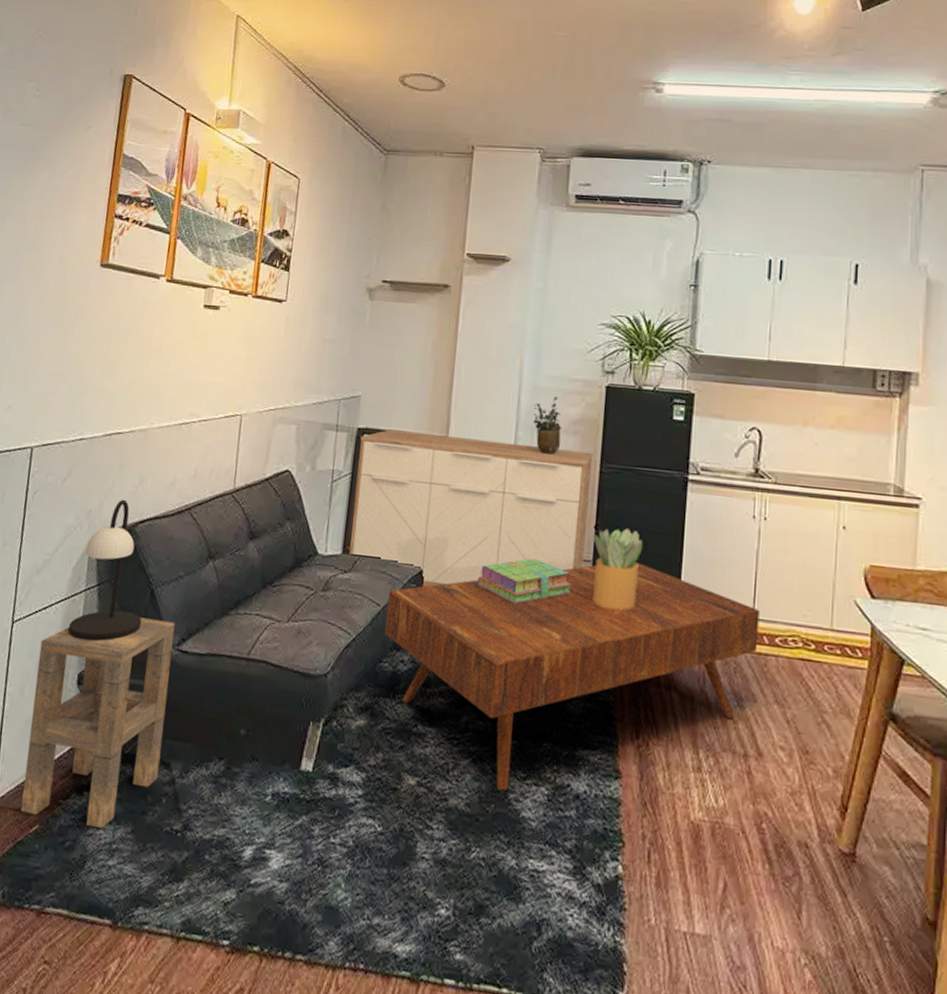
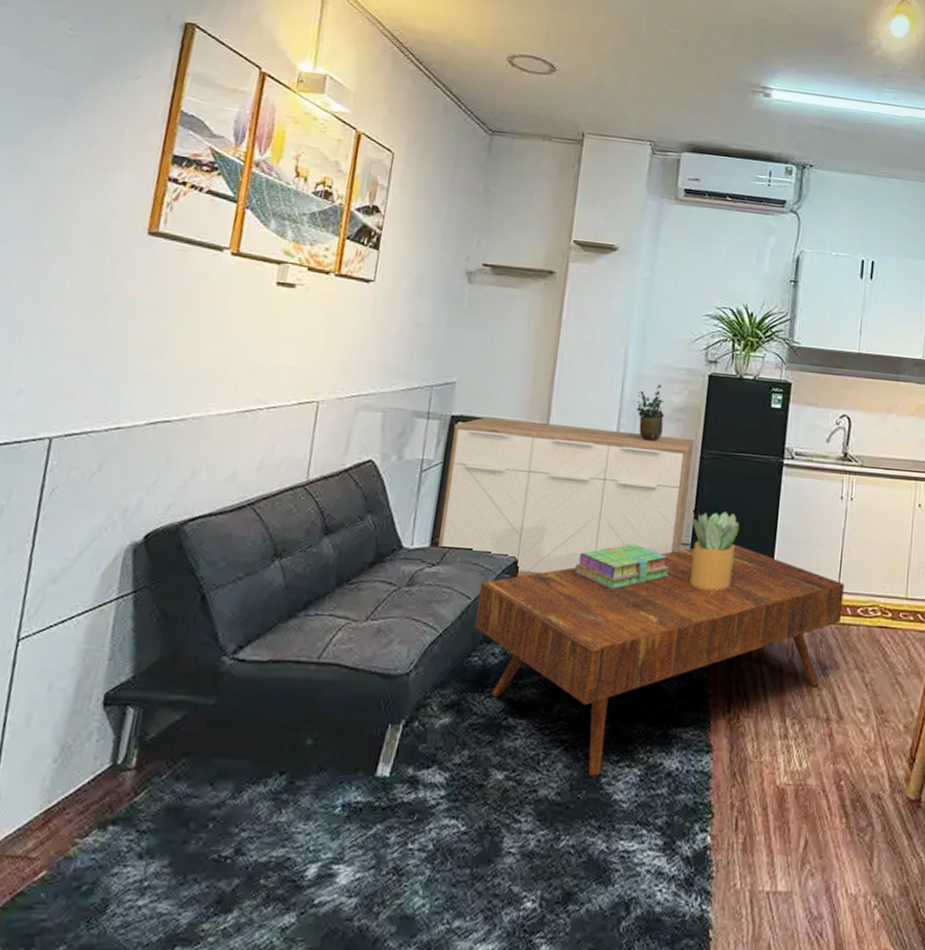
side table: present [20,617,175,828] -> none [22,625,231,865]
table lamp: present [68,499,142,642] -> none [92,494,189,656]

